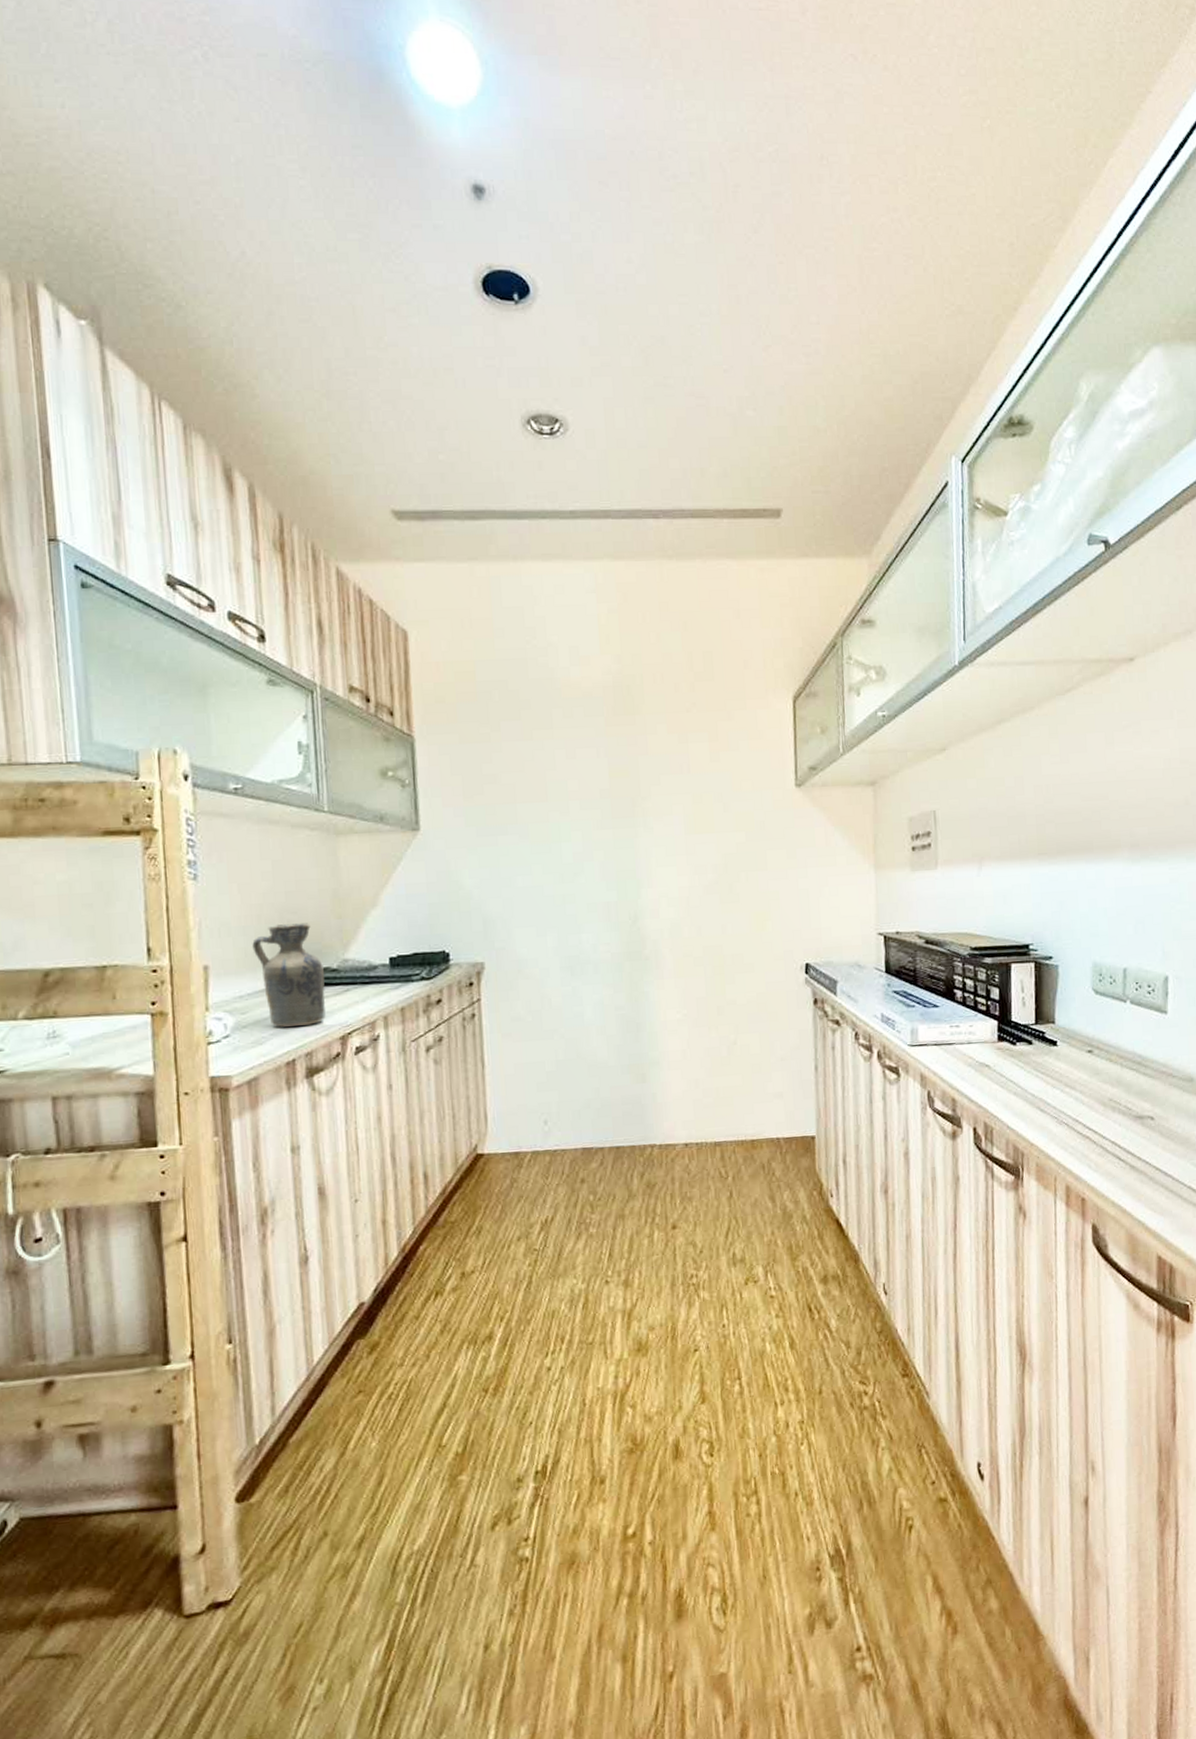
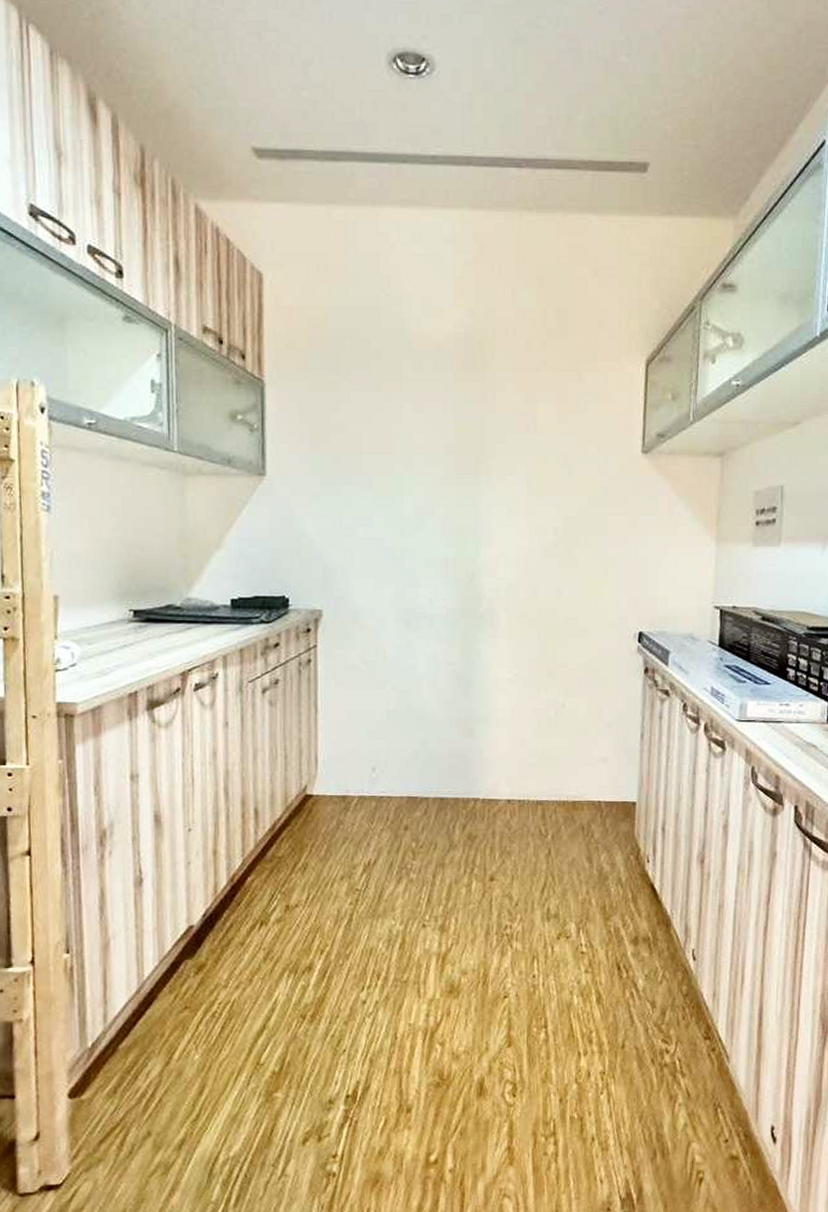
ceramic jug: present [252,923,327,1028] -> none [100,560,169,661]

